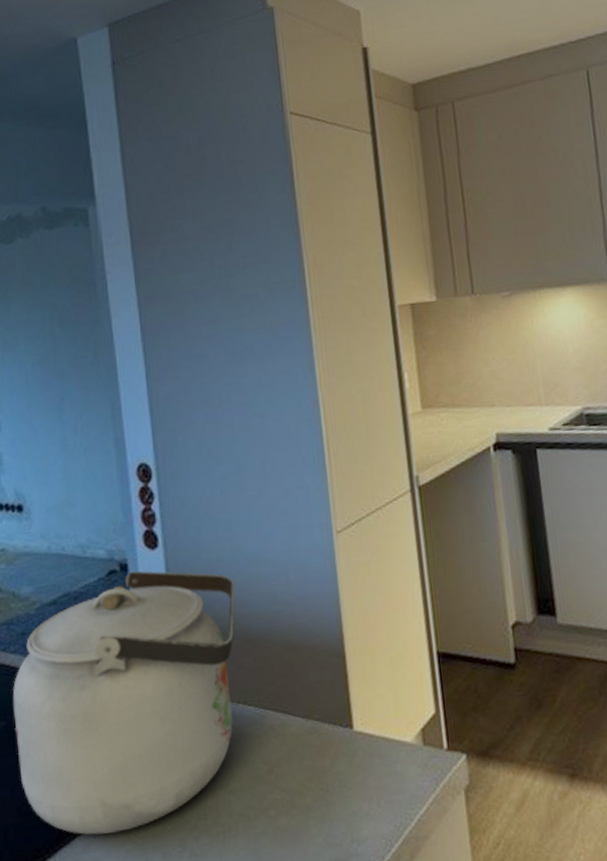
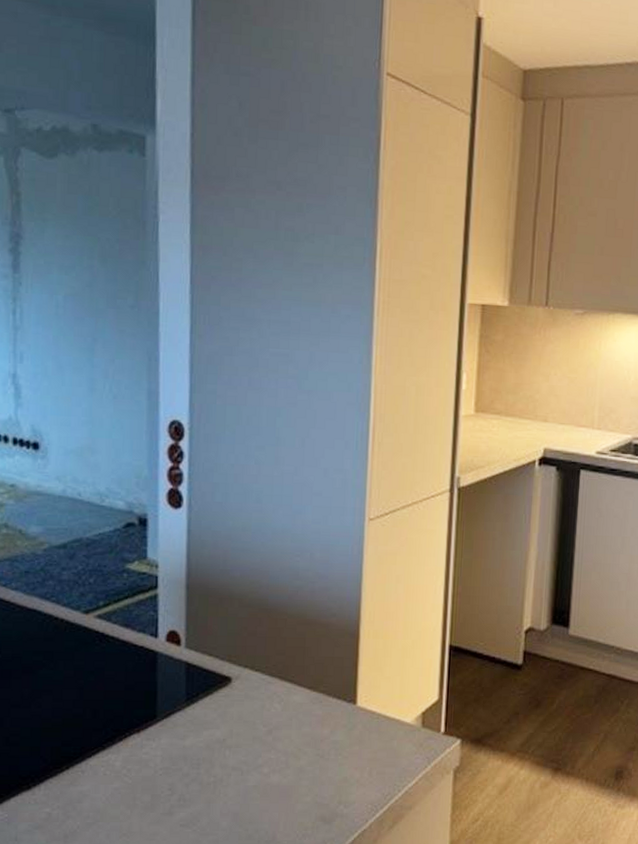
kettle: present [12,570,235,835] -> none [9,527,258,771]

